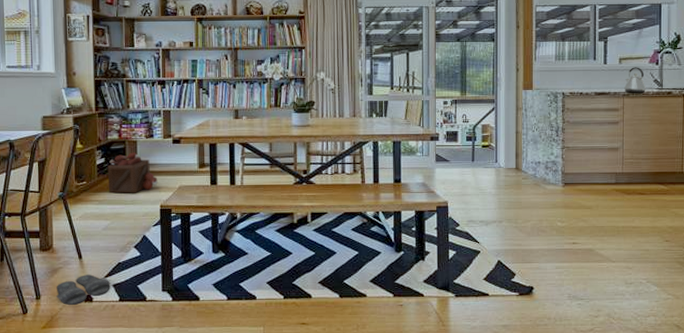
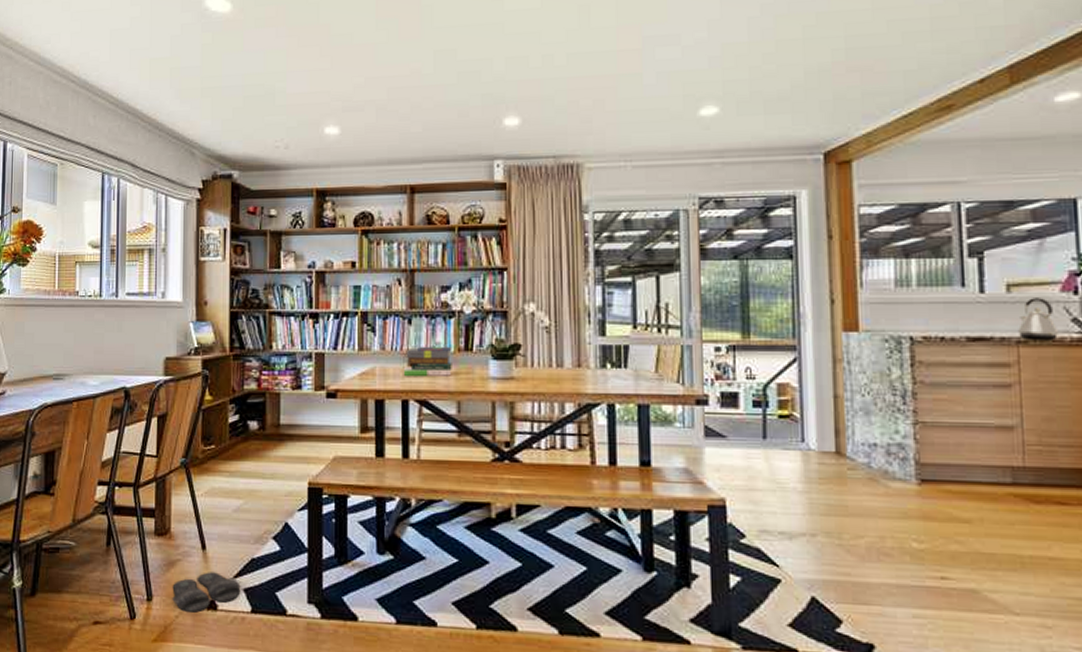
toy box: present [107,152,158,194] -> none [242,408,306,464]
books: none [230,104,266,126] -> present [403,346,452,376]

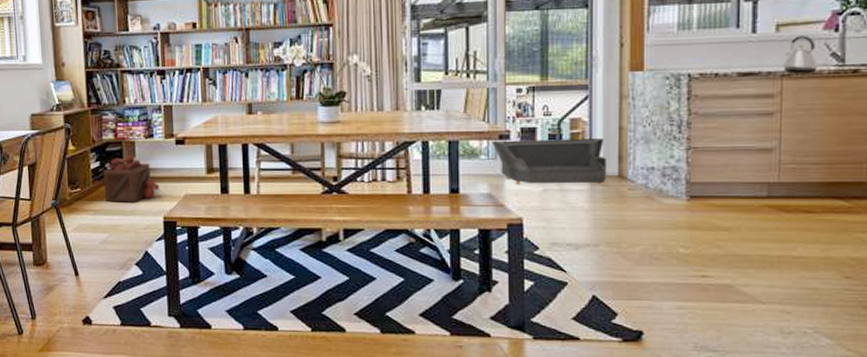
slippers: present [172,572,241,613] -> none [52,294,111,327]
toy box: none [242,408,306,464] -> present [103,155,160,203]
books: present [403,346,452,376] -> none [242,95,286,123]
dog bed: none [688,406,823,461] -> present [492,138,608,184]

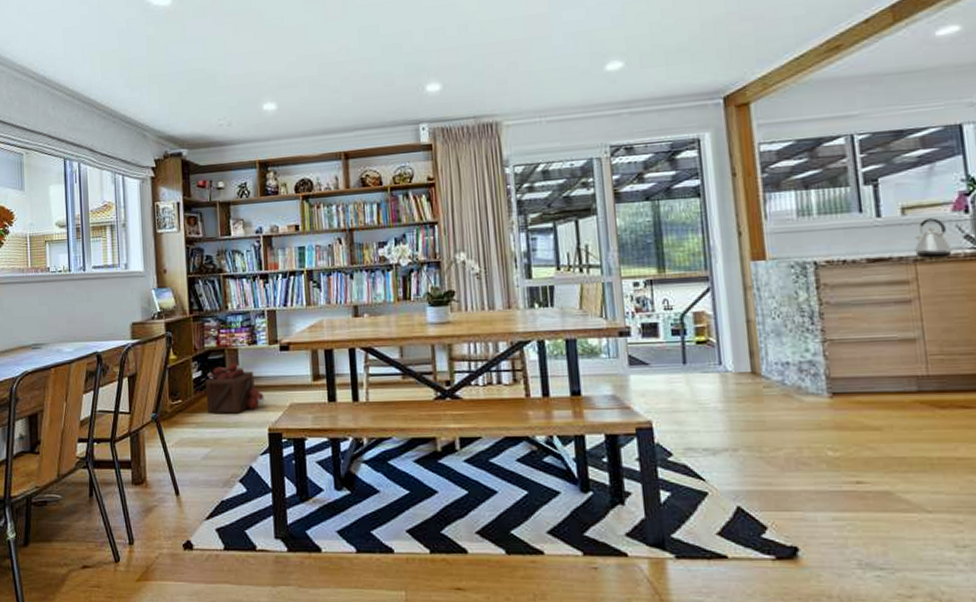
dog bed: present [492,138,608,184] -> none [611,333,740,384]

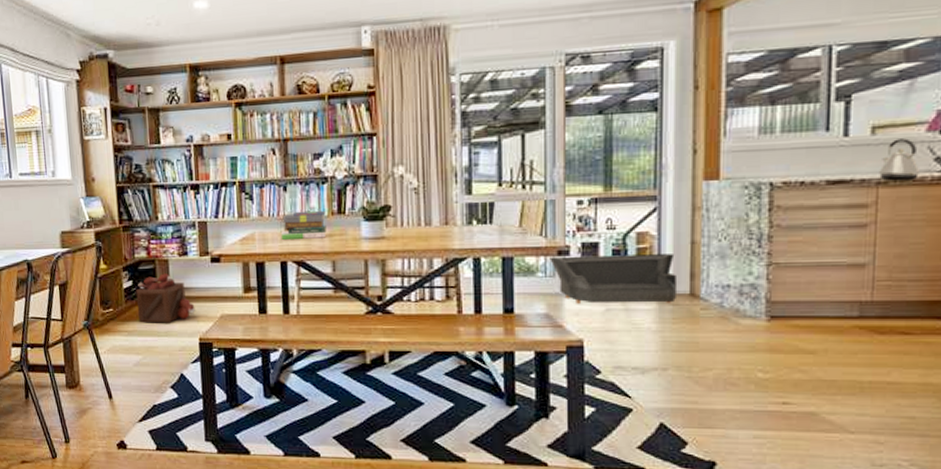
books: none [348,296,393,326] -> present [280,210,327,239]
dog bed: none [611,333,740,384] -> present [550,254,678,304]

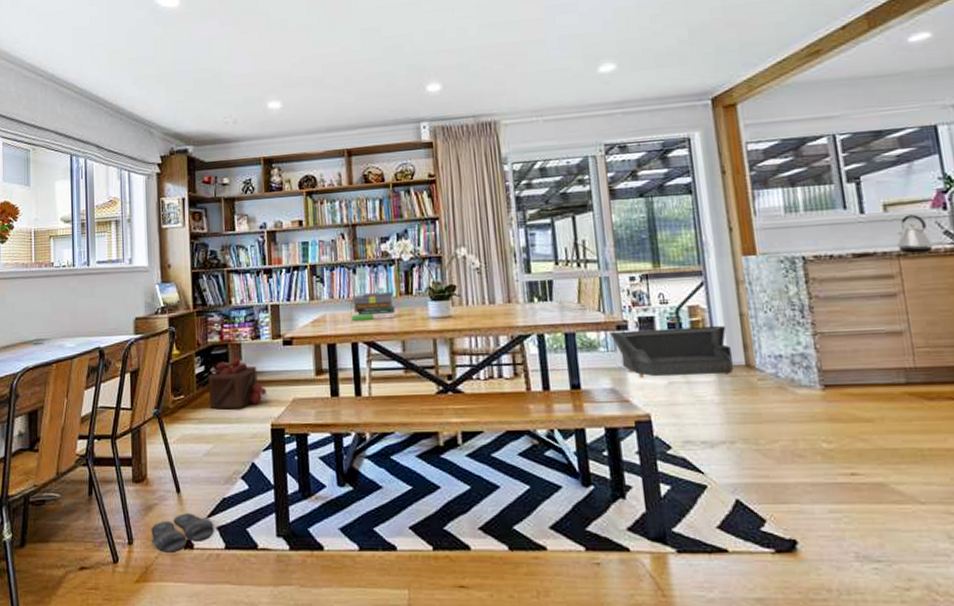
slippers: none [86,417,146,451] -> present [151,513,214,552]

